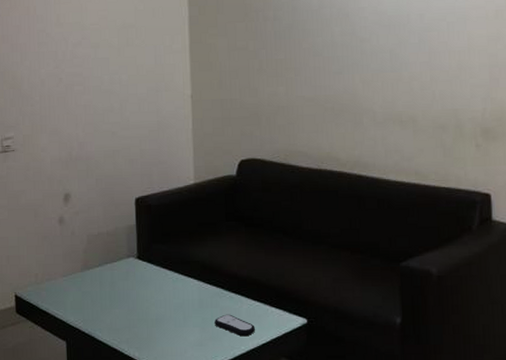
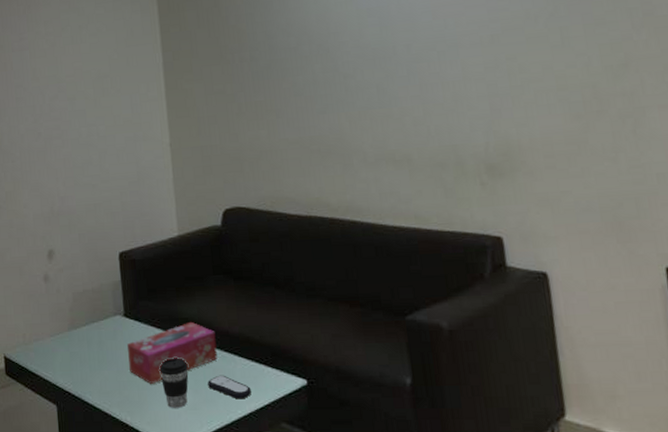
tissue box: none [139,264,225,322] -> present [127,321,218,384]
coffee cup: none [169,298,197,344] -> present [159,357,189,408]

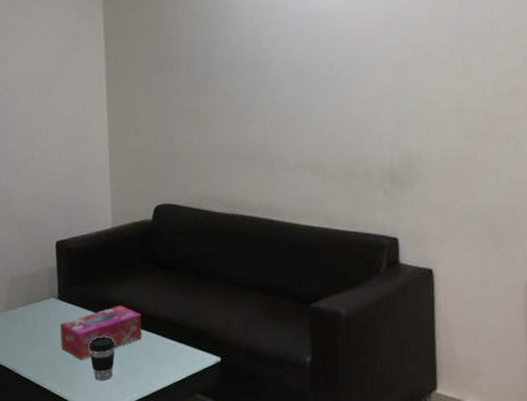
remote control: present [208,375,251,399] -> none [132,352,171,374]

